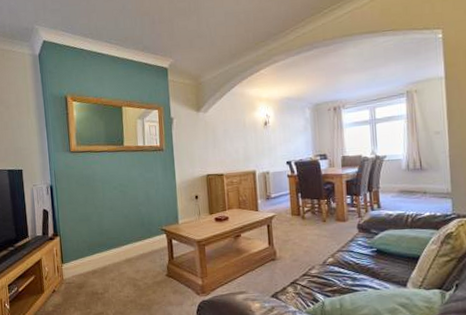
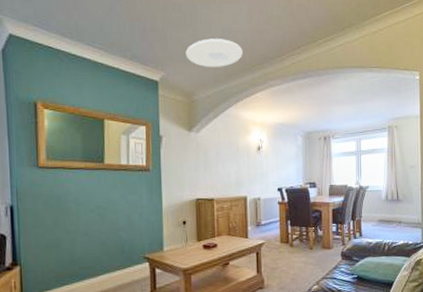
ceiling light: none [191,21,246,50] -> present [185,38,243,67]

